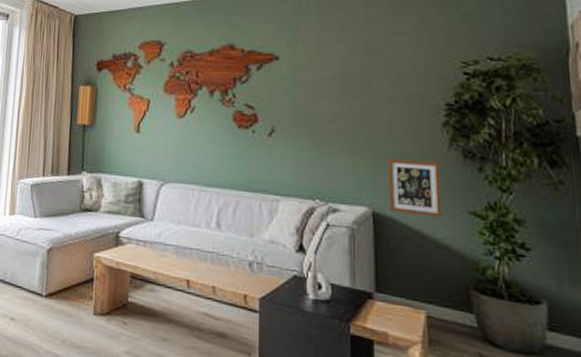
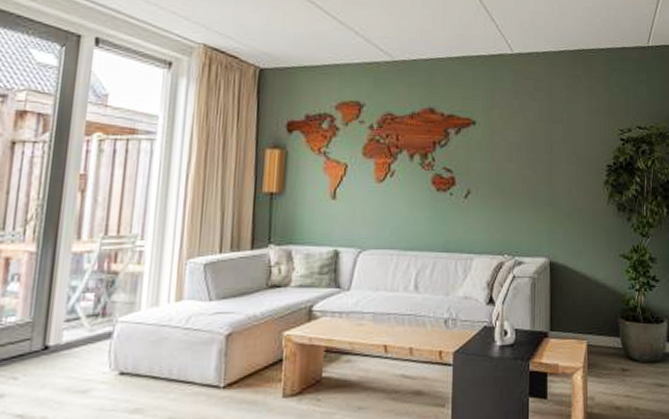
picture frame: present [387,158,442,217] -> none [562,214,601,261]

